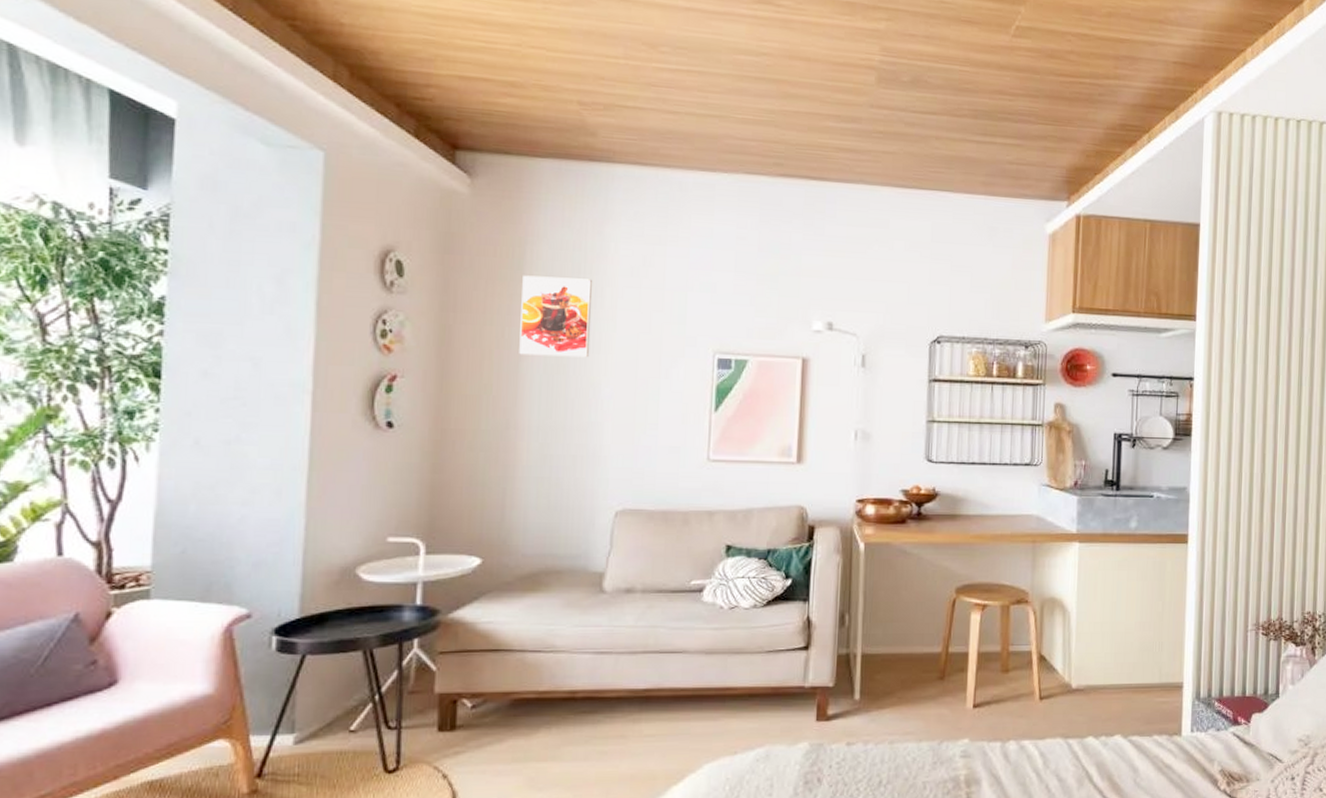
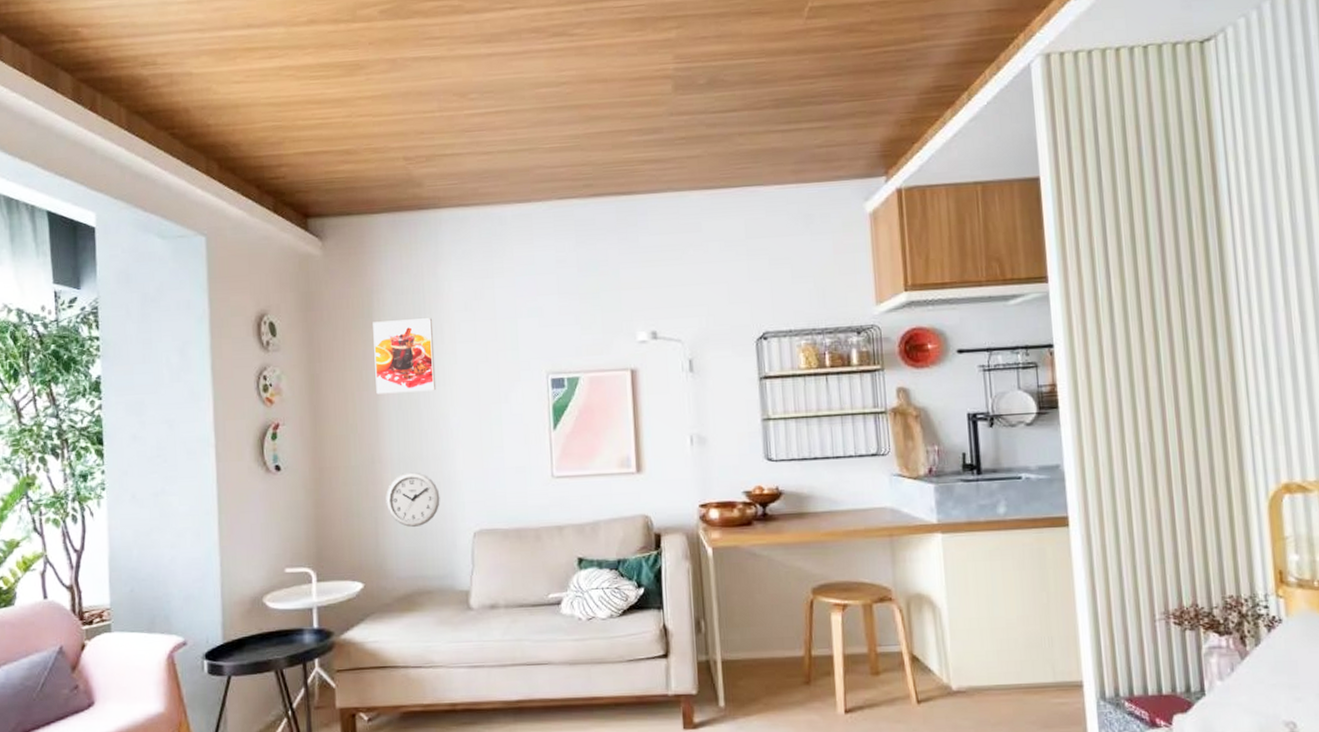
wall clock: none [517,441,582,501] -> present [385,471,440,527]

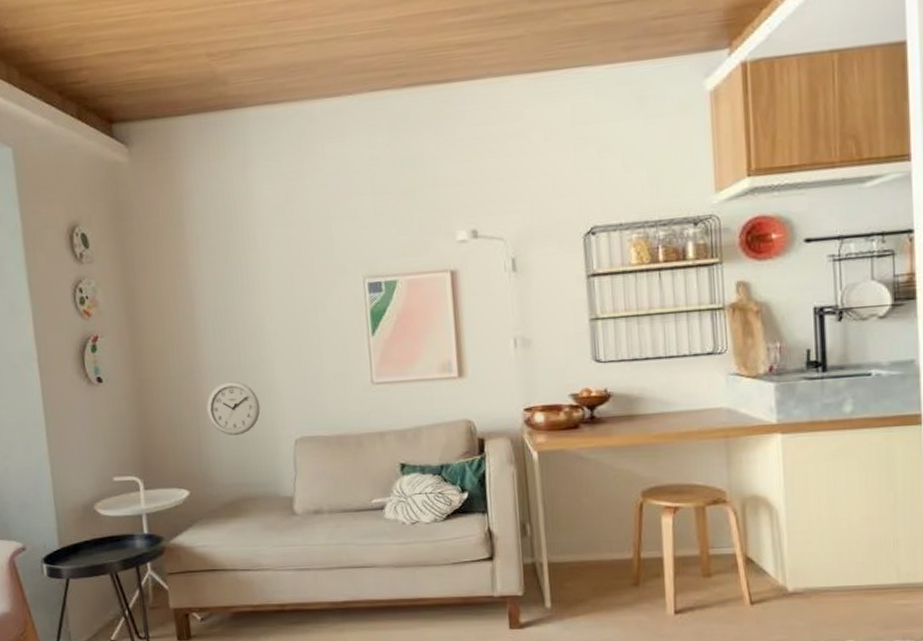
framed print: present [373,318,437,395] -> none [184,224,252,304]

